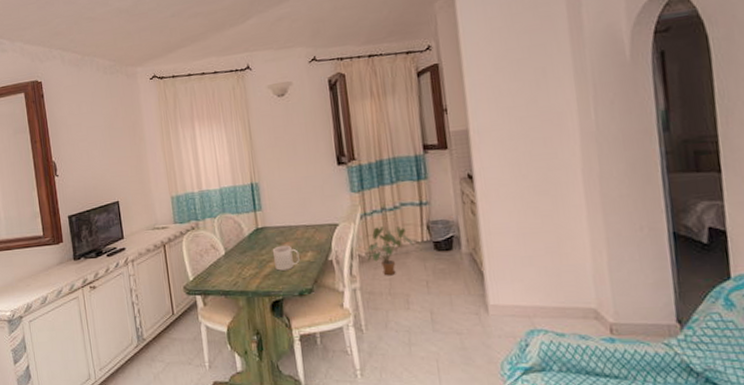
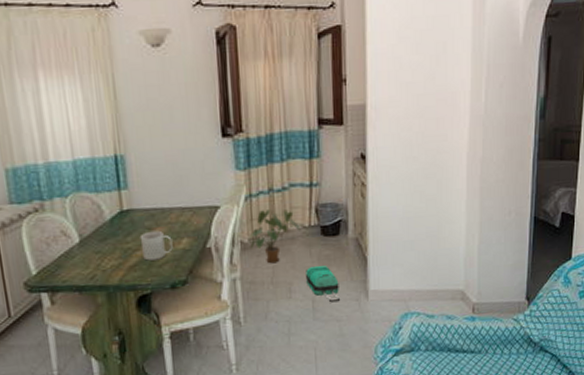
suitcase: none [422,279,459,316] -> present [306,266,340,303]

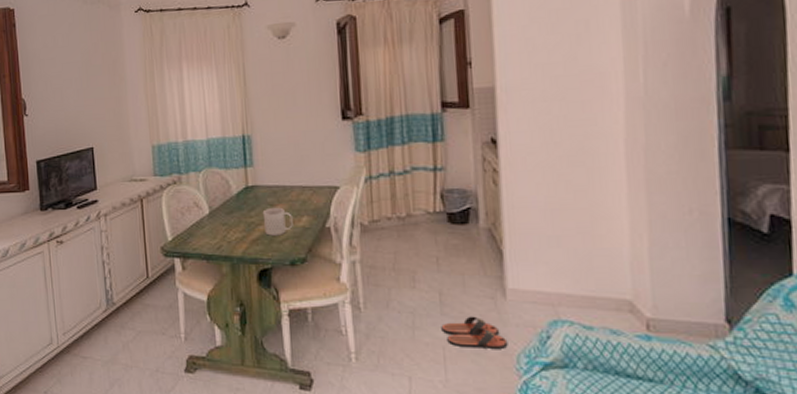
house plant: present [249,210,301,264] -> none [369,192,425,249]
suitcase: present [306,266,340,303] -> none [431,256,471,298]
flip-flop: none [313,317,368,346] -> present [441,316,508,349]

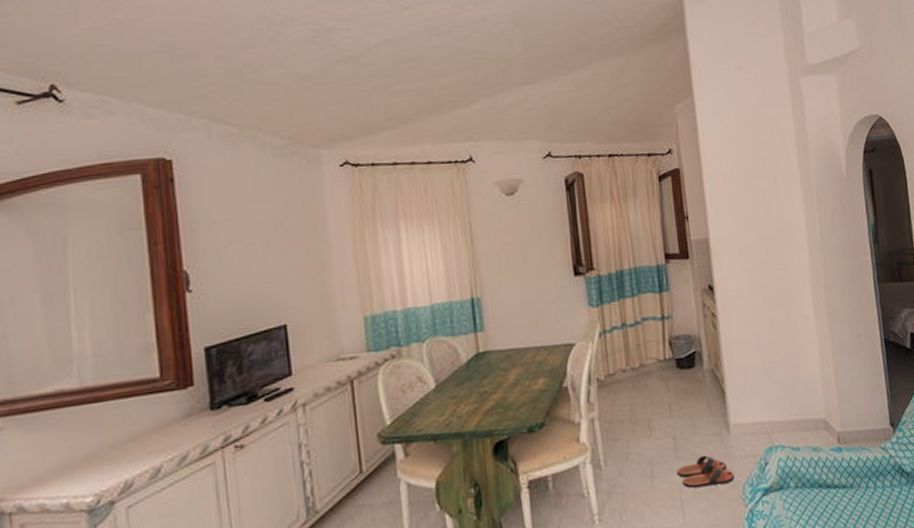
mug: present [262,207,293,236] -> none [496,371,530,404]

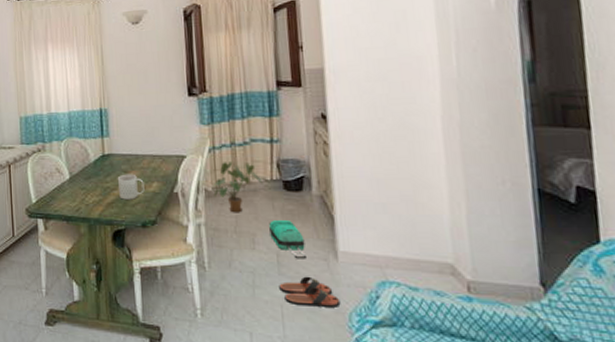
mug: none [496,371,530,404] -> present [117,174,145,200]
house plant: none [605,344,656,401] -> present [213,162,263,213]
suitcase: none [664,400,701,440] -> present [269,220,306,259]

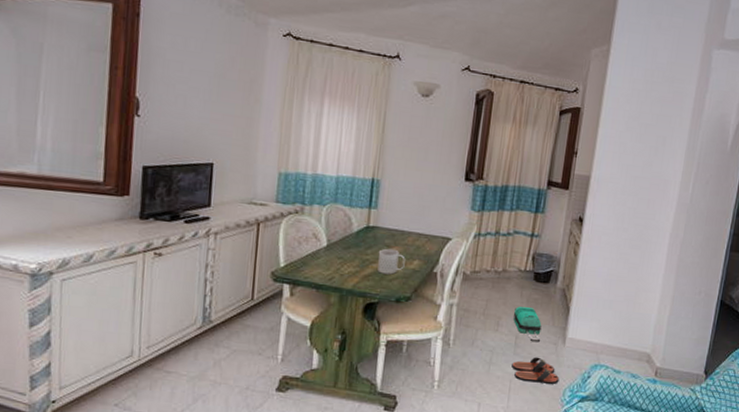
house plant: present [213,162,263,213] -> none [470,249,517,297]

